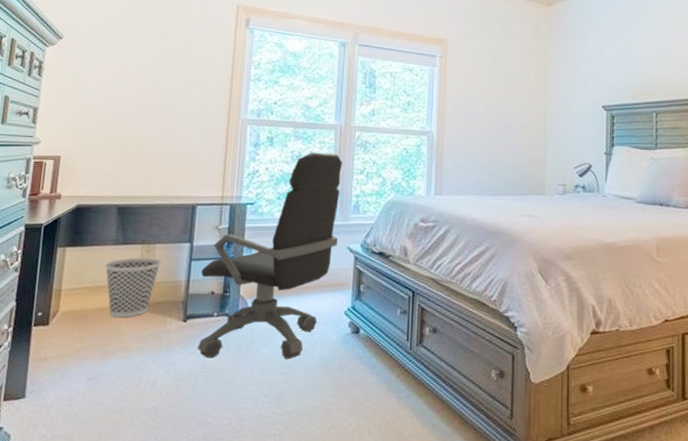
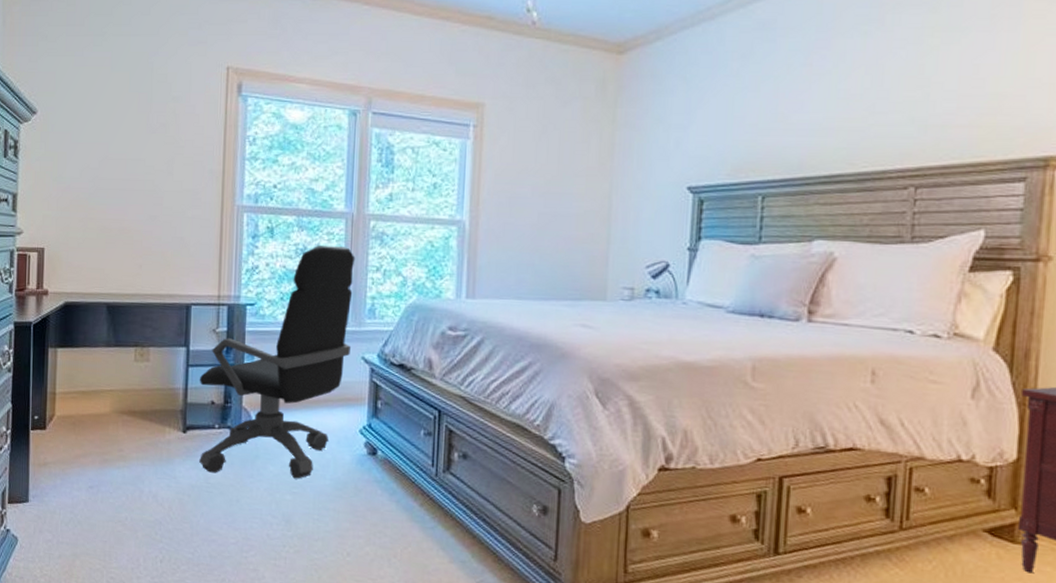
wastebasket: present [105,257,161,318] -> none [98,361,156,425]

